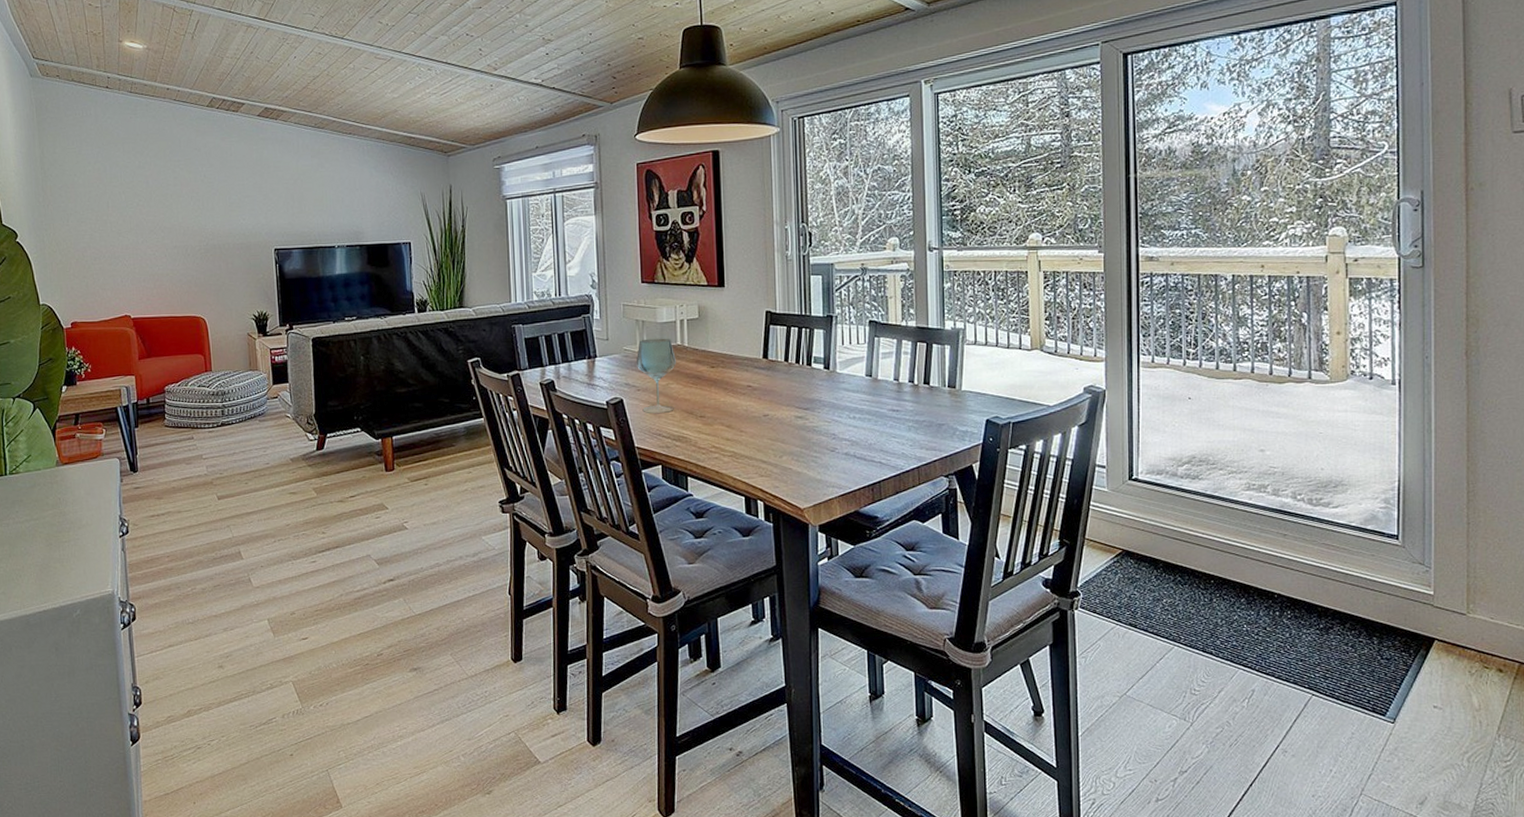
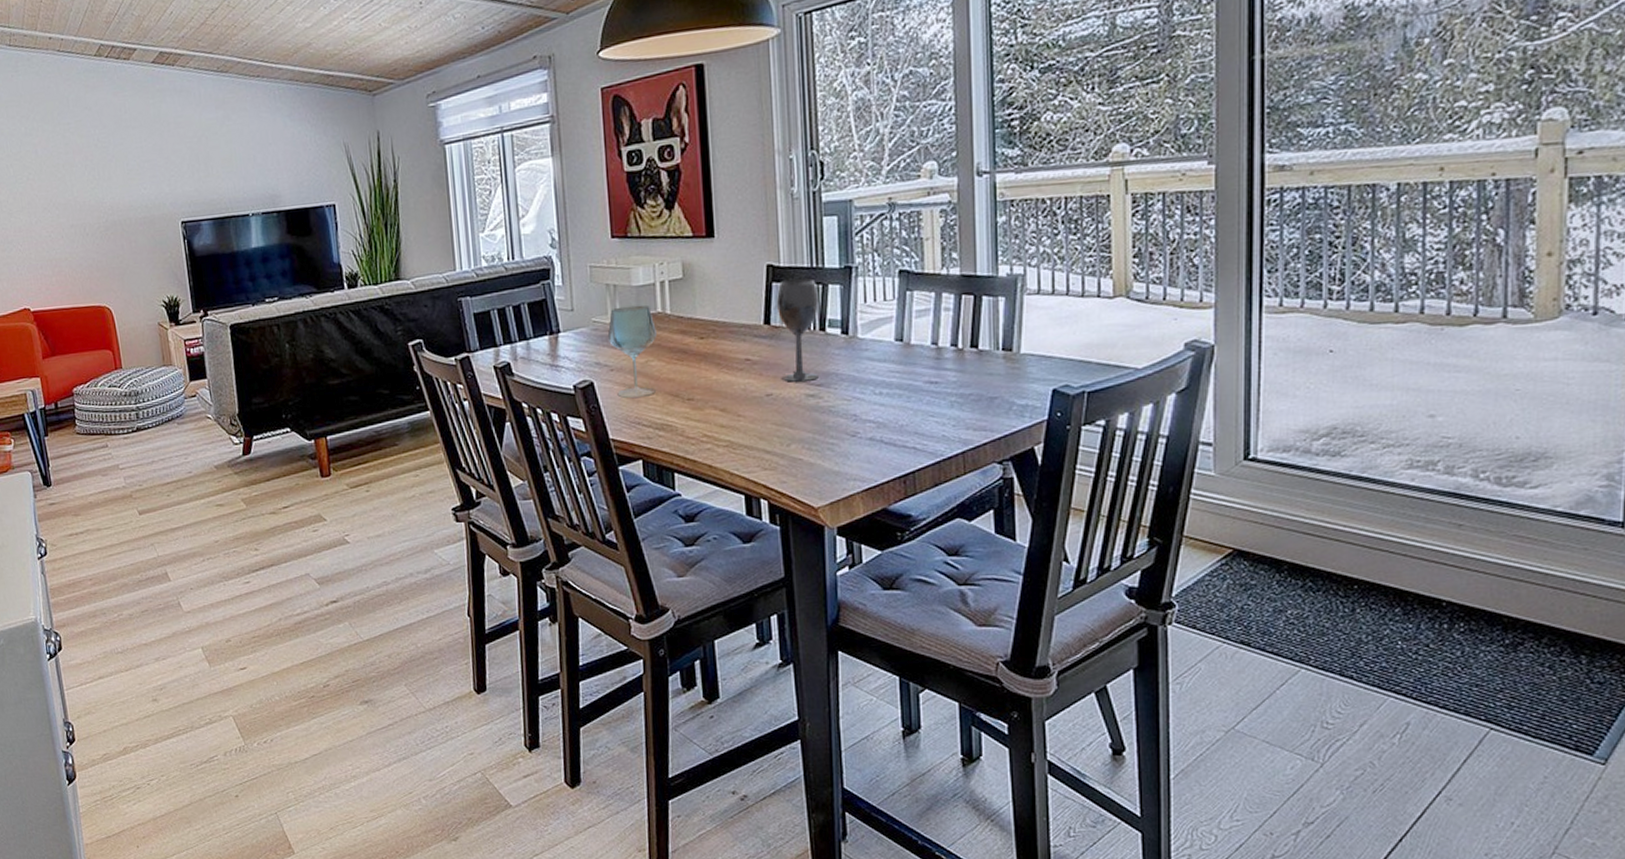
wine glass: none [773,323,806,406] -> present [776,278,819,382]

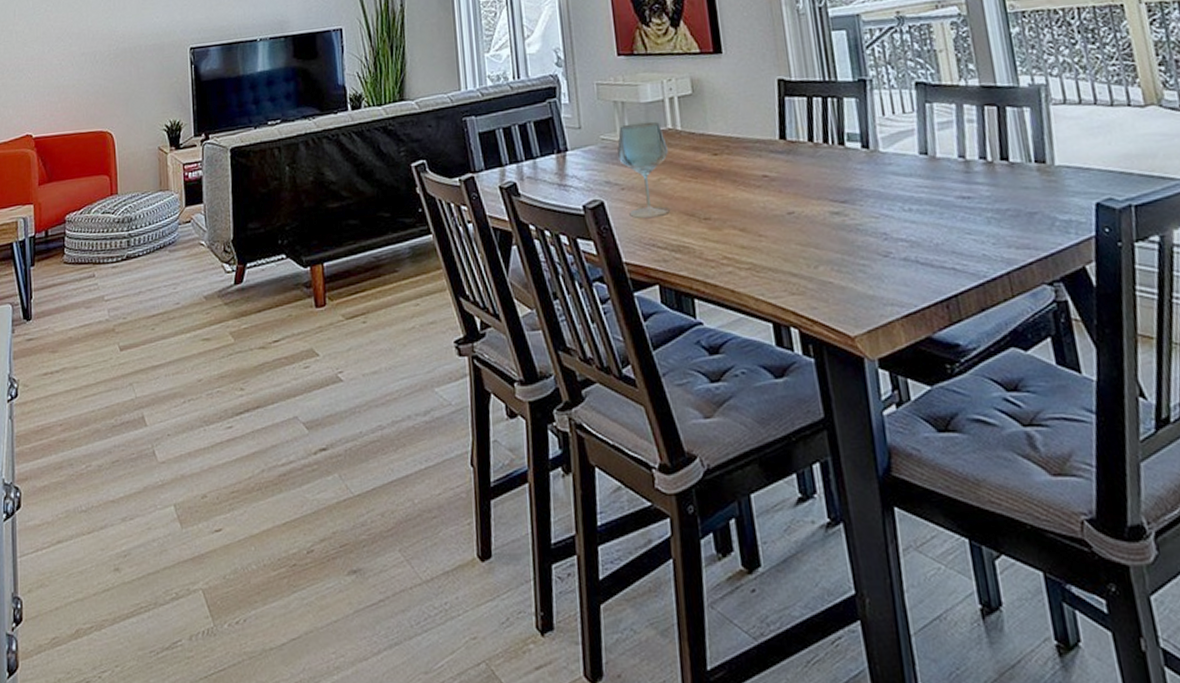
wine glass: present [776,278,819,382] -> none [790,92,842,199]

